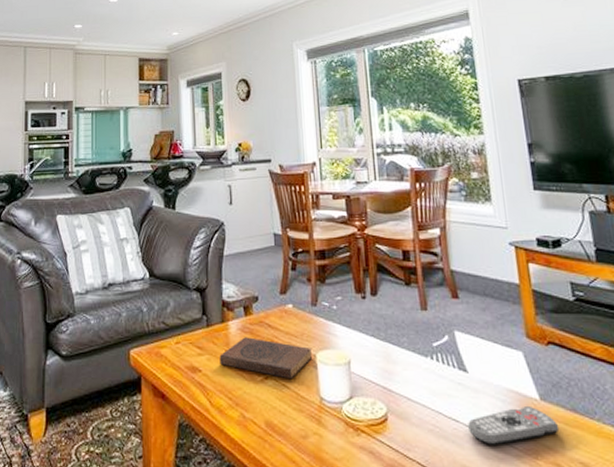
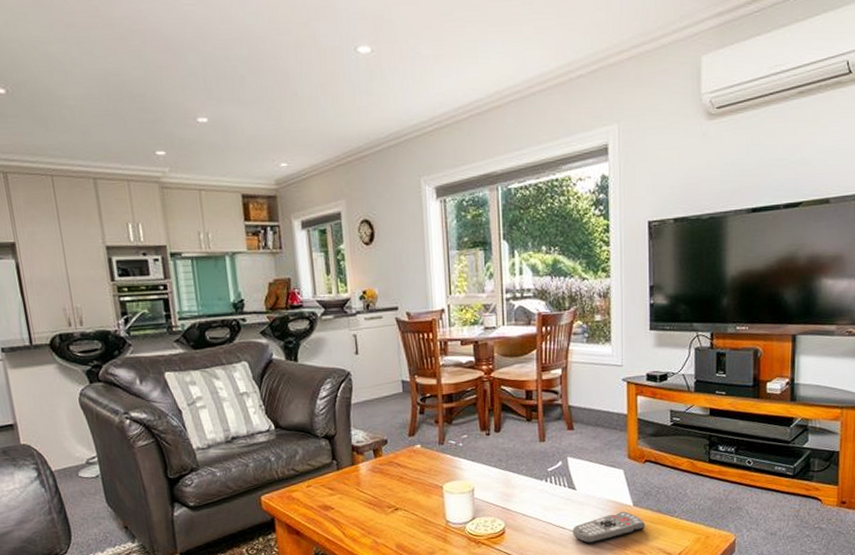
book: present [219,337,313,379] -> none [351,476,440,509]

